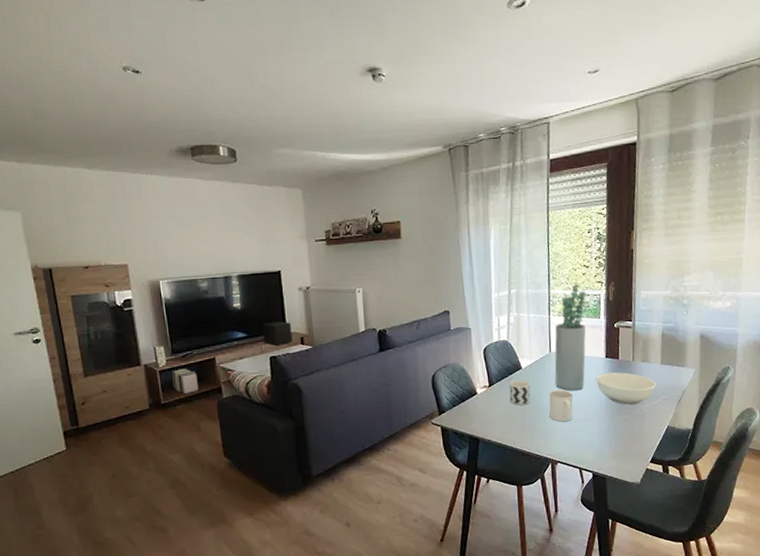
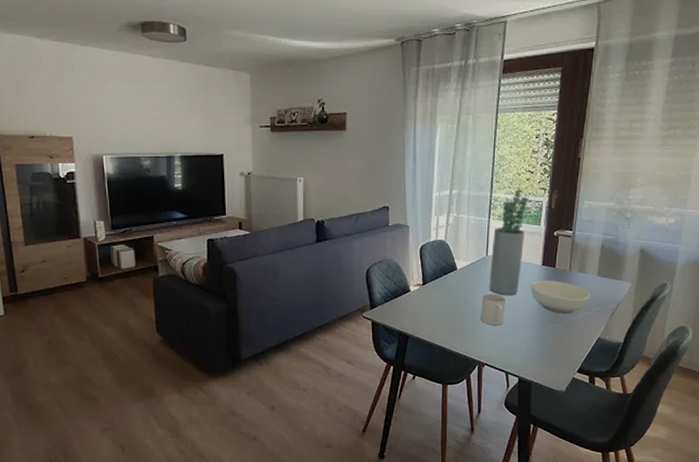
speaker: present [262,321,293,346] -> none [202,205,231,228]
cup: present [509,380,531,405] -> none [442,281,464,306]

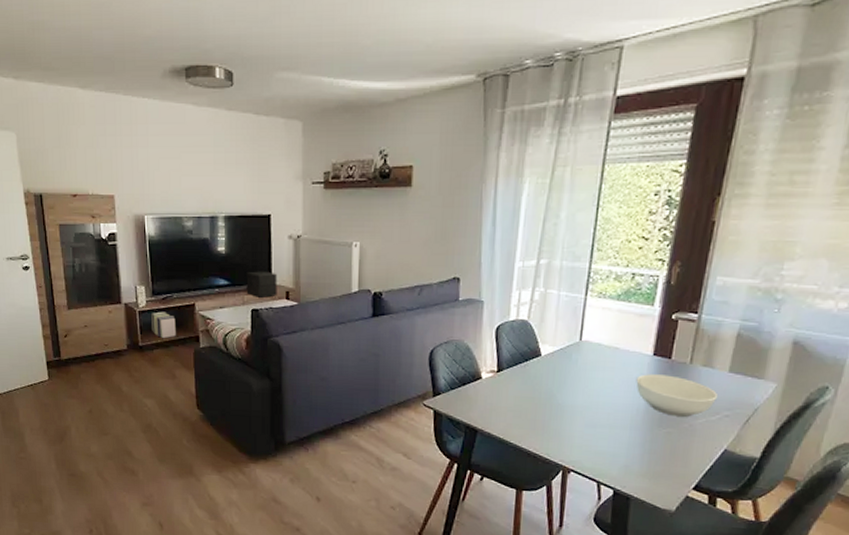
speaker: none [202,205,231,228] -> present [246,271,278,298]
mug: present [481,294,506,325] -> none [568,386,603,426]
vase: present [489,184,528,296] -> none [581,253,640,391]

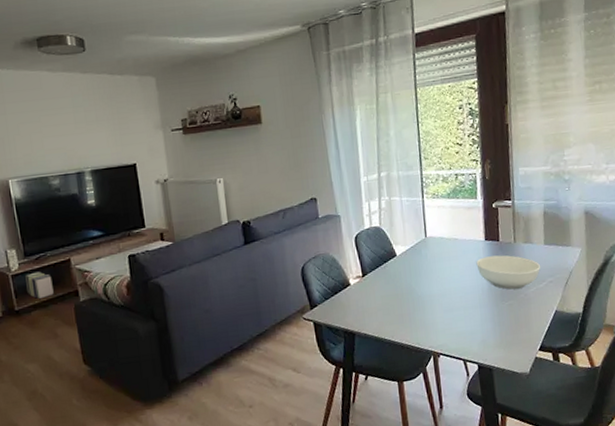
speaker: present [246,271,278,298] -> none [119,217,152,243]

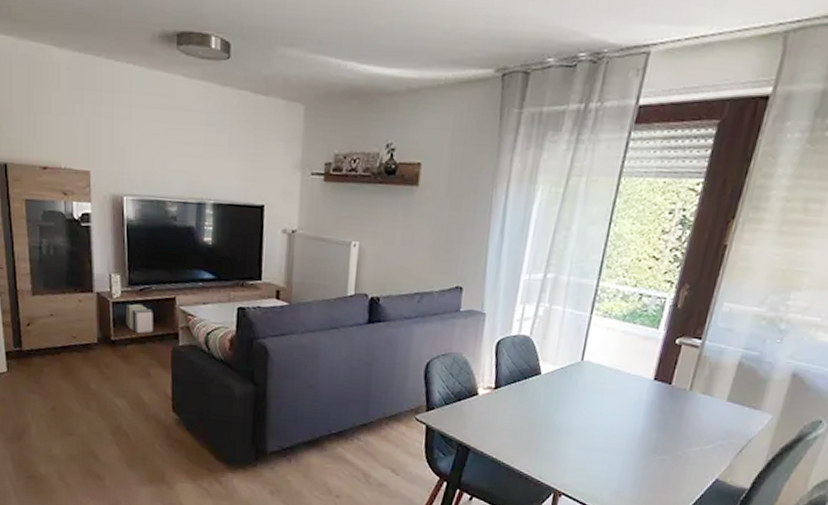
bowl: present [476,255,541,290] -> none [634,398,715,445]

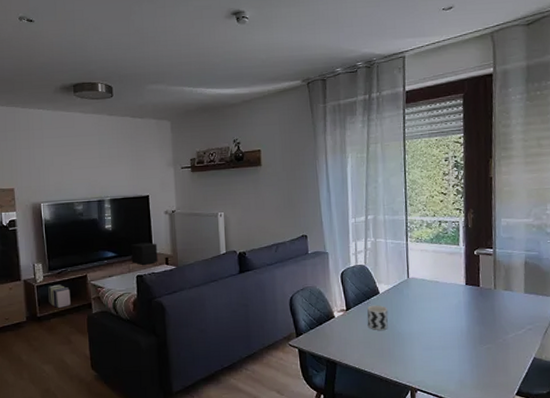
speaker: none [233,266,268,296] -> present [131,242,158,265]
cup: none [517,386,548,419] -> present [367,305,389,330]

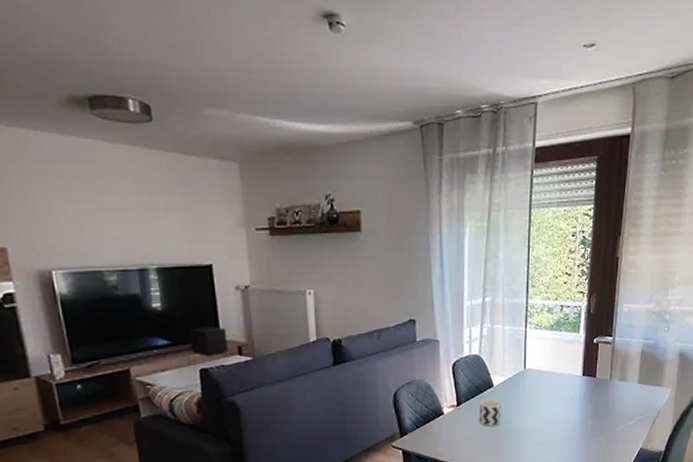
books: present [47,284,71,308] -> none [73,381,109,412]

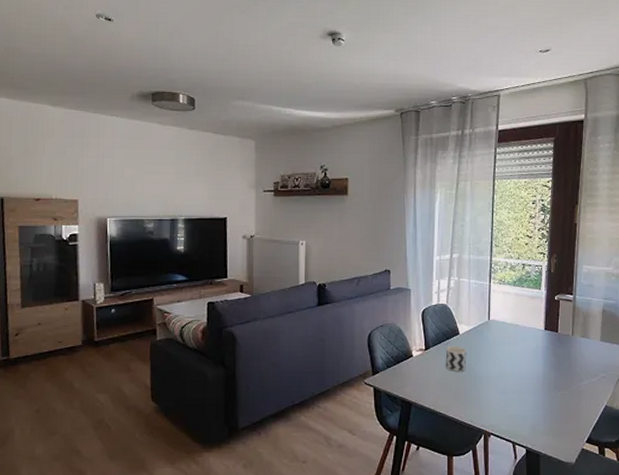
speaker: present [189,326,228,356] -> none [203,267,232,291]

